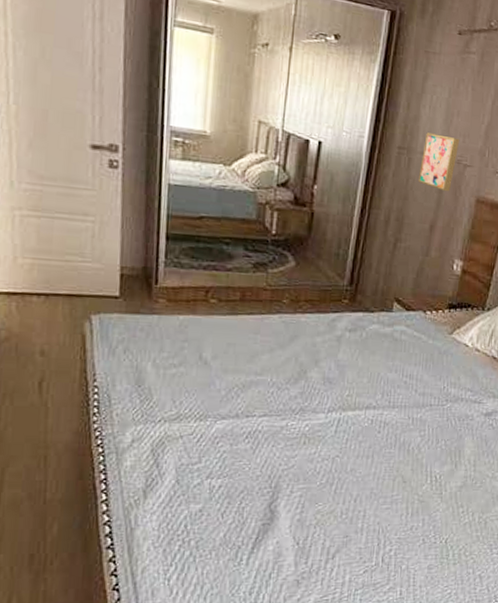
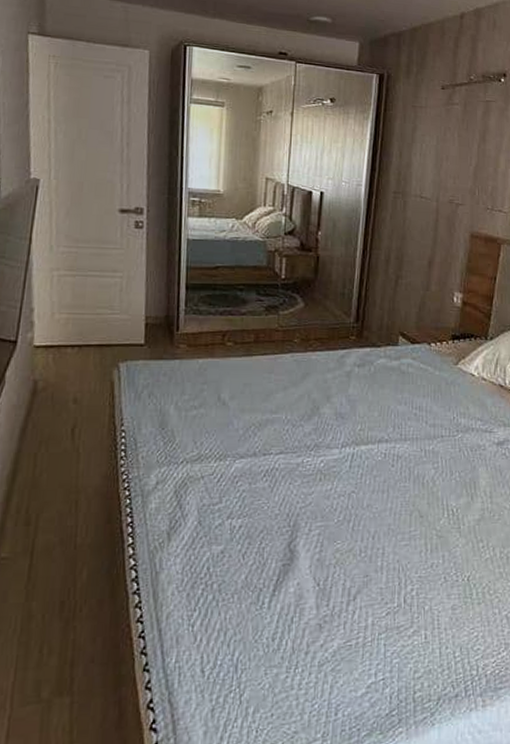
wall art: present [417,132,460,192] -> none [414,177,451,230]

